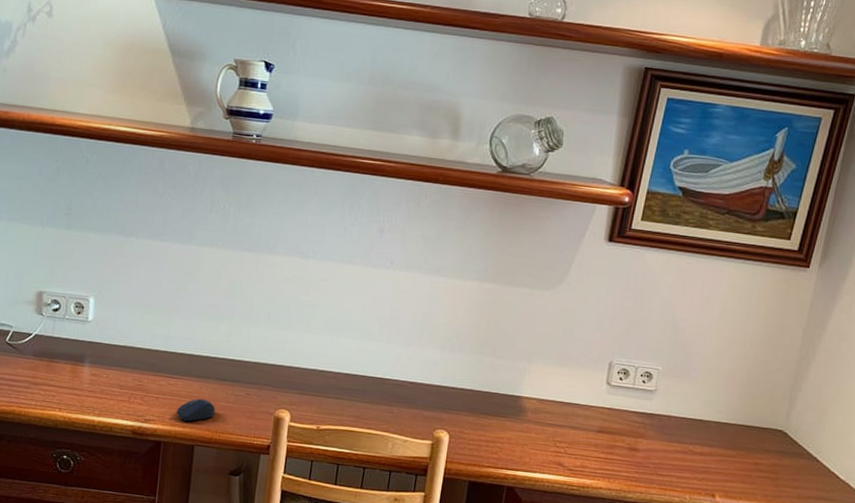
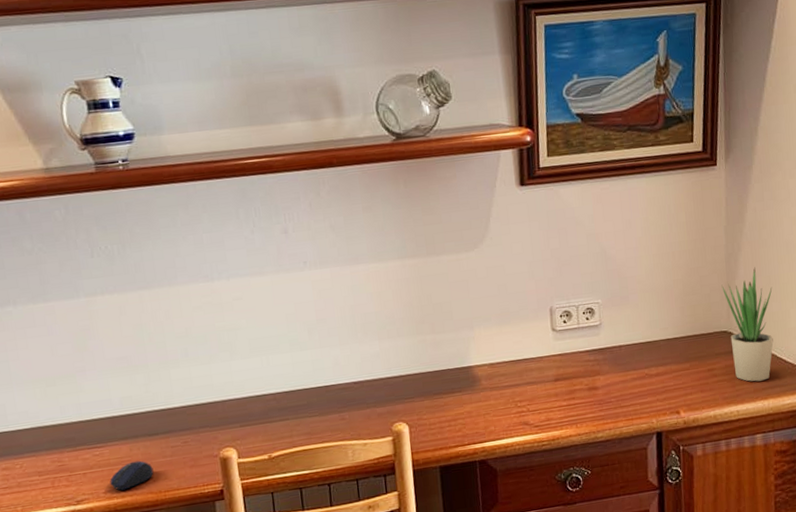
potted plant: none [781,376,840,490] -> present [721,267,774,382]

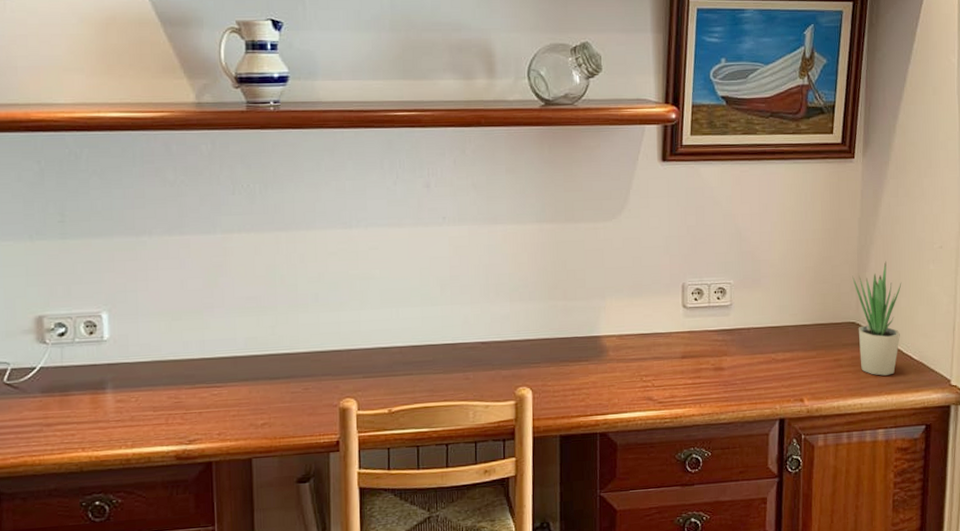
computer mouse: present [109,460,154,491] -> none [225,404,271,433]

